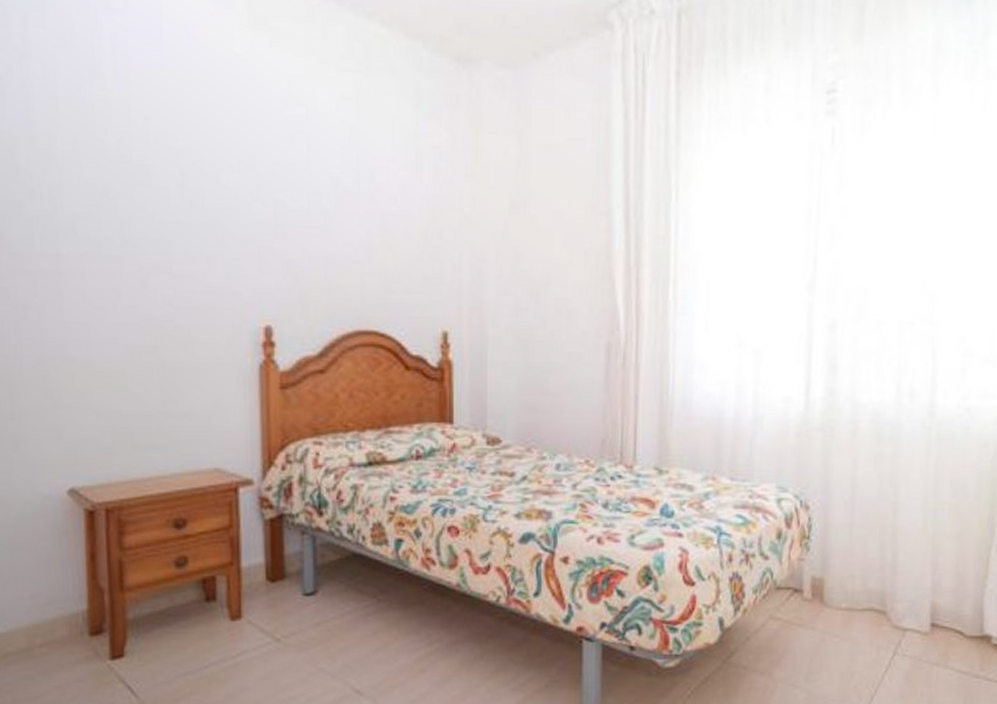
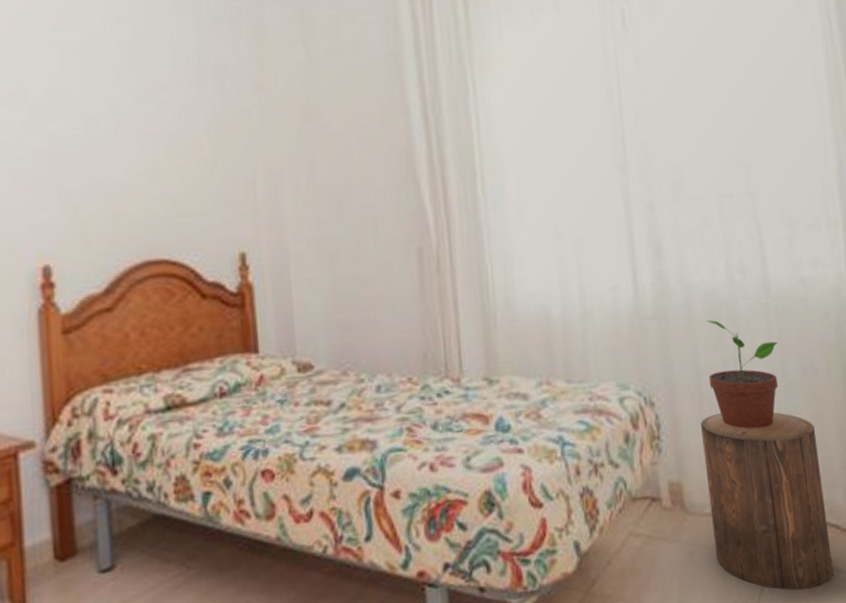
stool: none [845,522,956,682] -> present [701,412,833,590]
potted plant: none [863,438,935,539] -> present [706,320,779,429]

